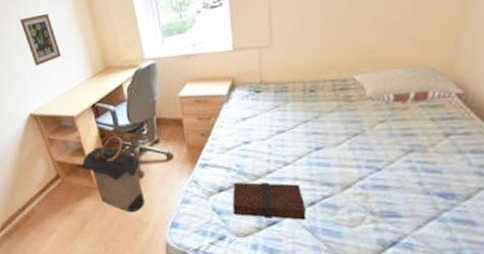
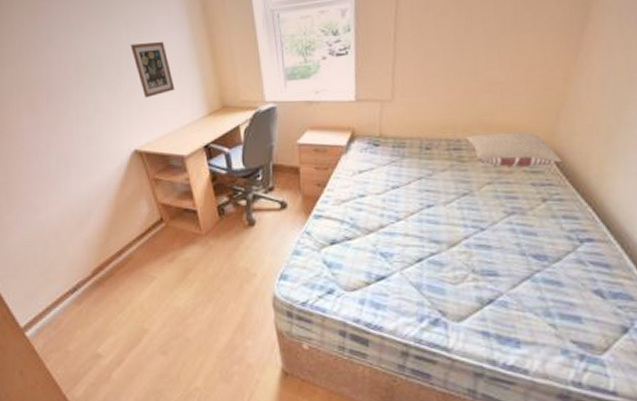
laundry hamper: present [81,135,145,212] -> none [189,179,255,262]
book: present [232,182,307,220] -> none [343,235,414,276]

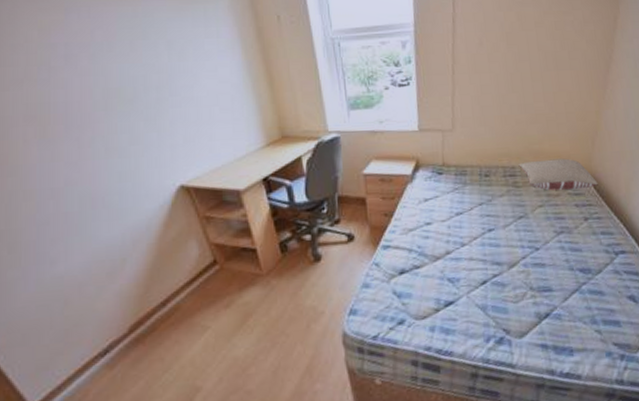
picture frame: present [130,42,175,98] -> none [173,67,227,128]

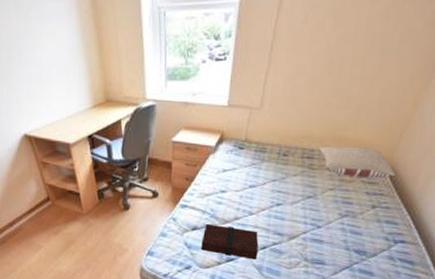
book: none [412,263,479,299] -> present [201,223,259,260]

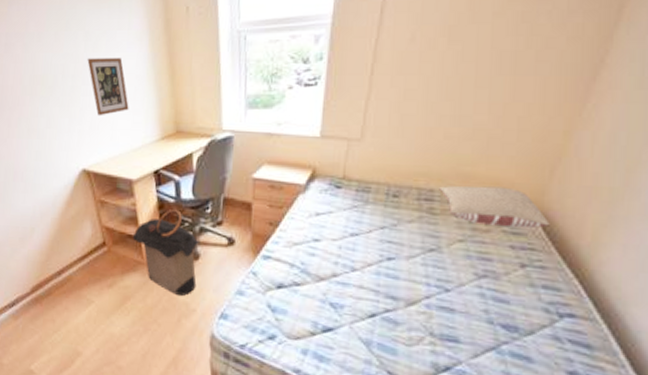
picture frame: none [20,29,63,86] -> present [87,58,129,116]
laundry hamper: none [72,168,130,239] -> present [132,208,201,296]
book: present [201,223,259,260] -> none [289,280,365,331]

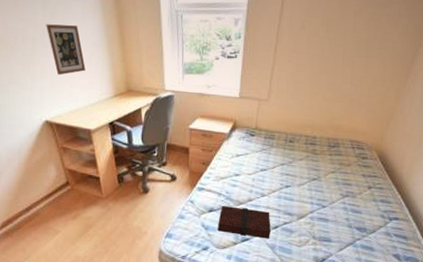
laundry hamper: present [132,208,201,296] -> none [92,153,150,222]
book: none [289,280,365,331] -> present [218,205,271,239]
pillow: present [439,185,550,228] -> none [319,134,386,162]

